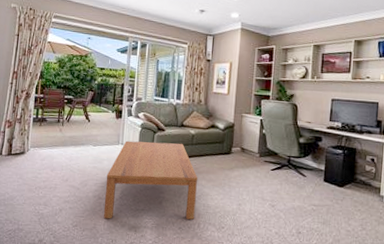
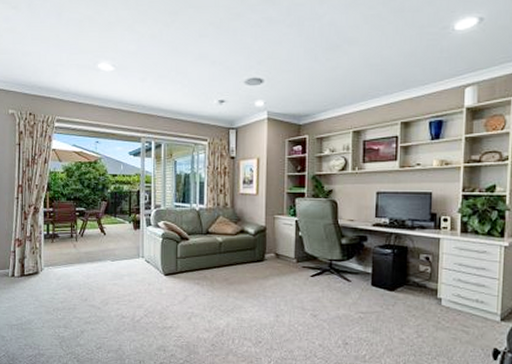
coffee table: present [104,140,198,220] -> none [128,252,229,339]

